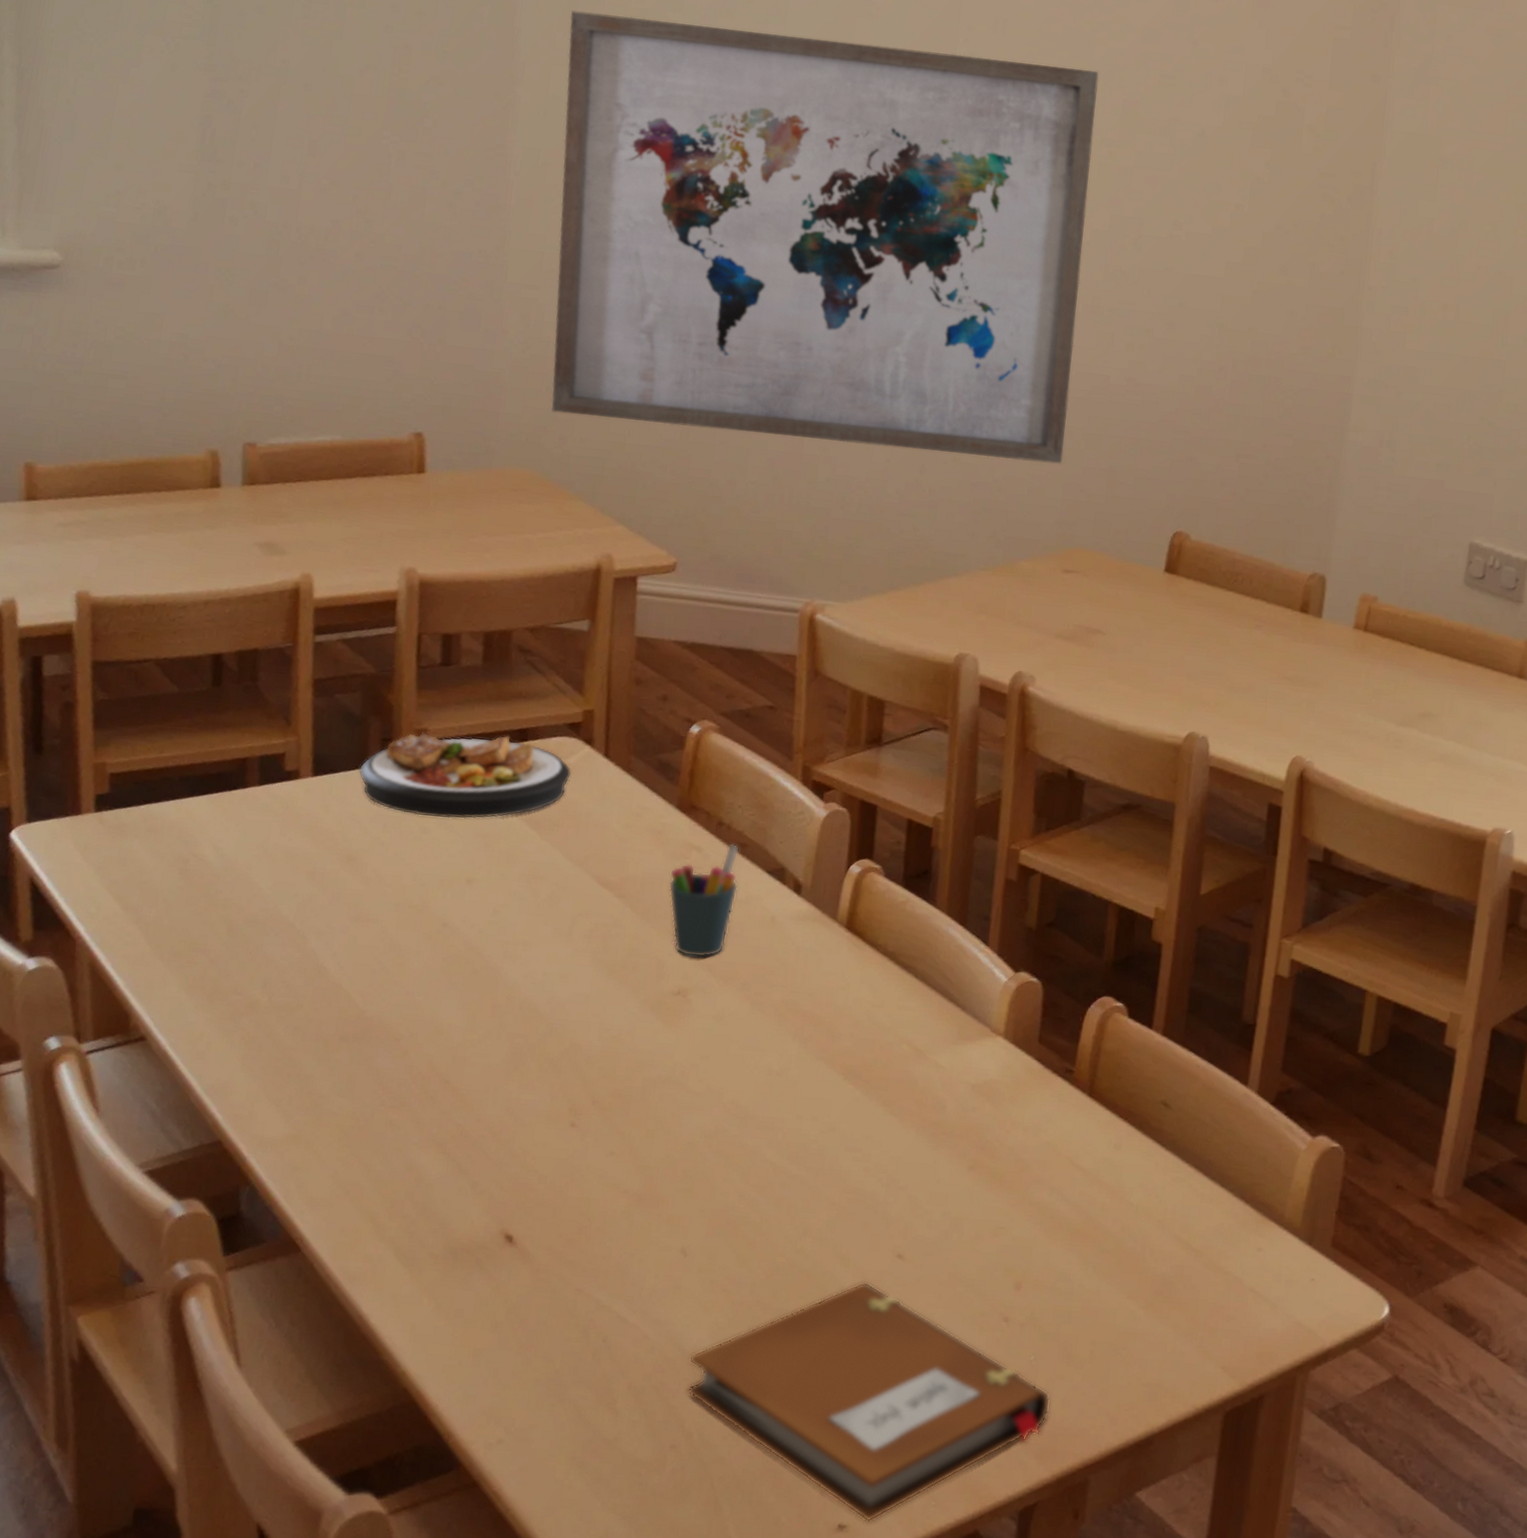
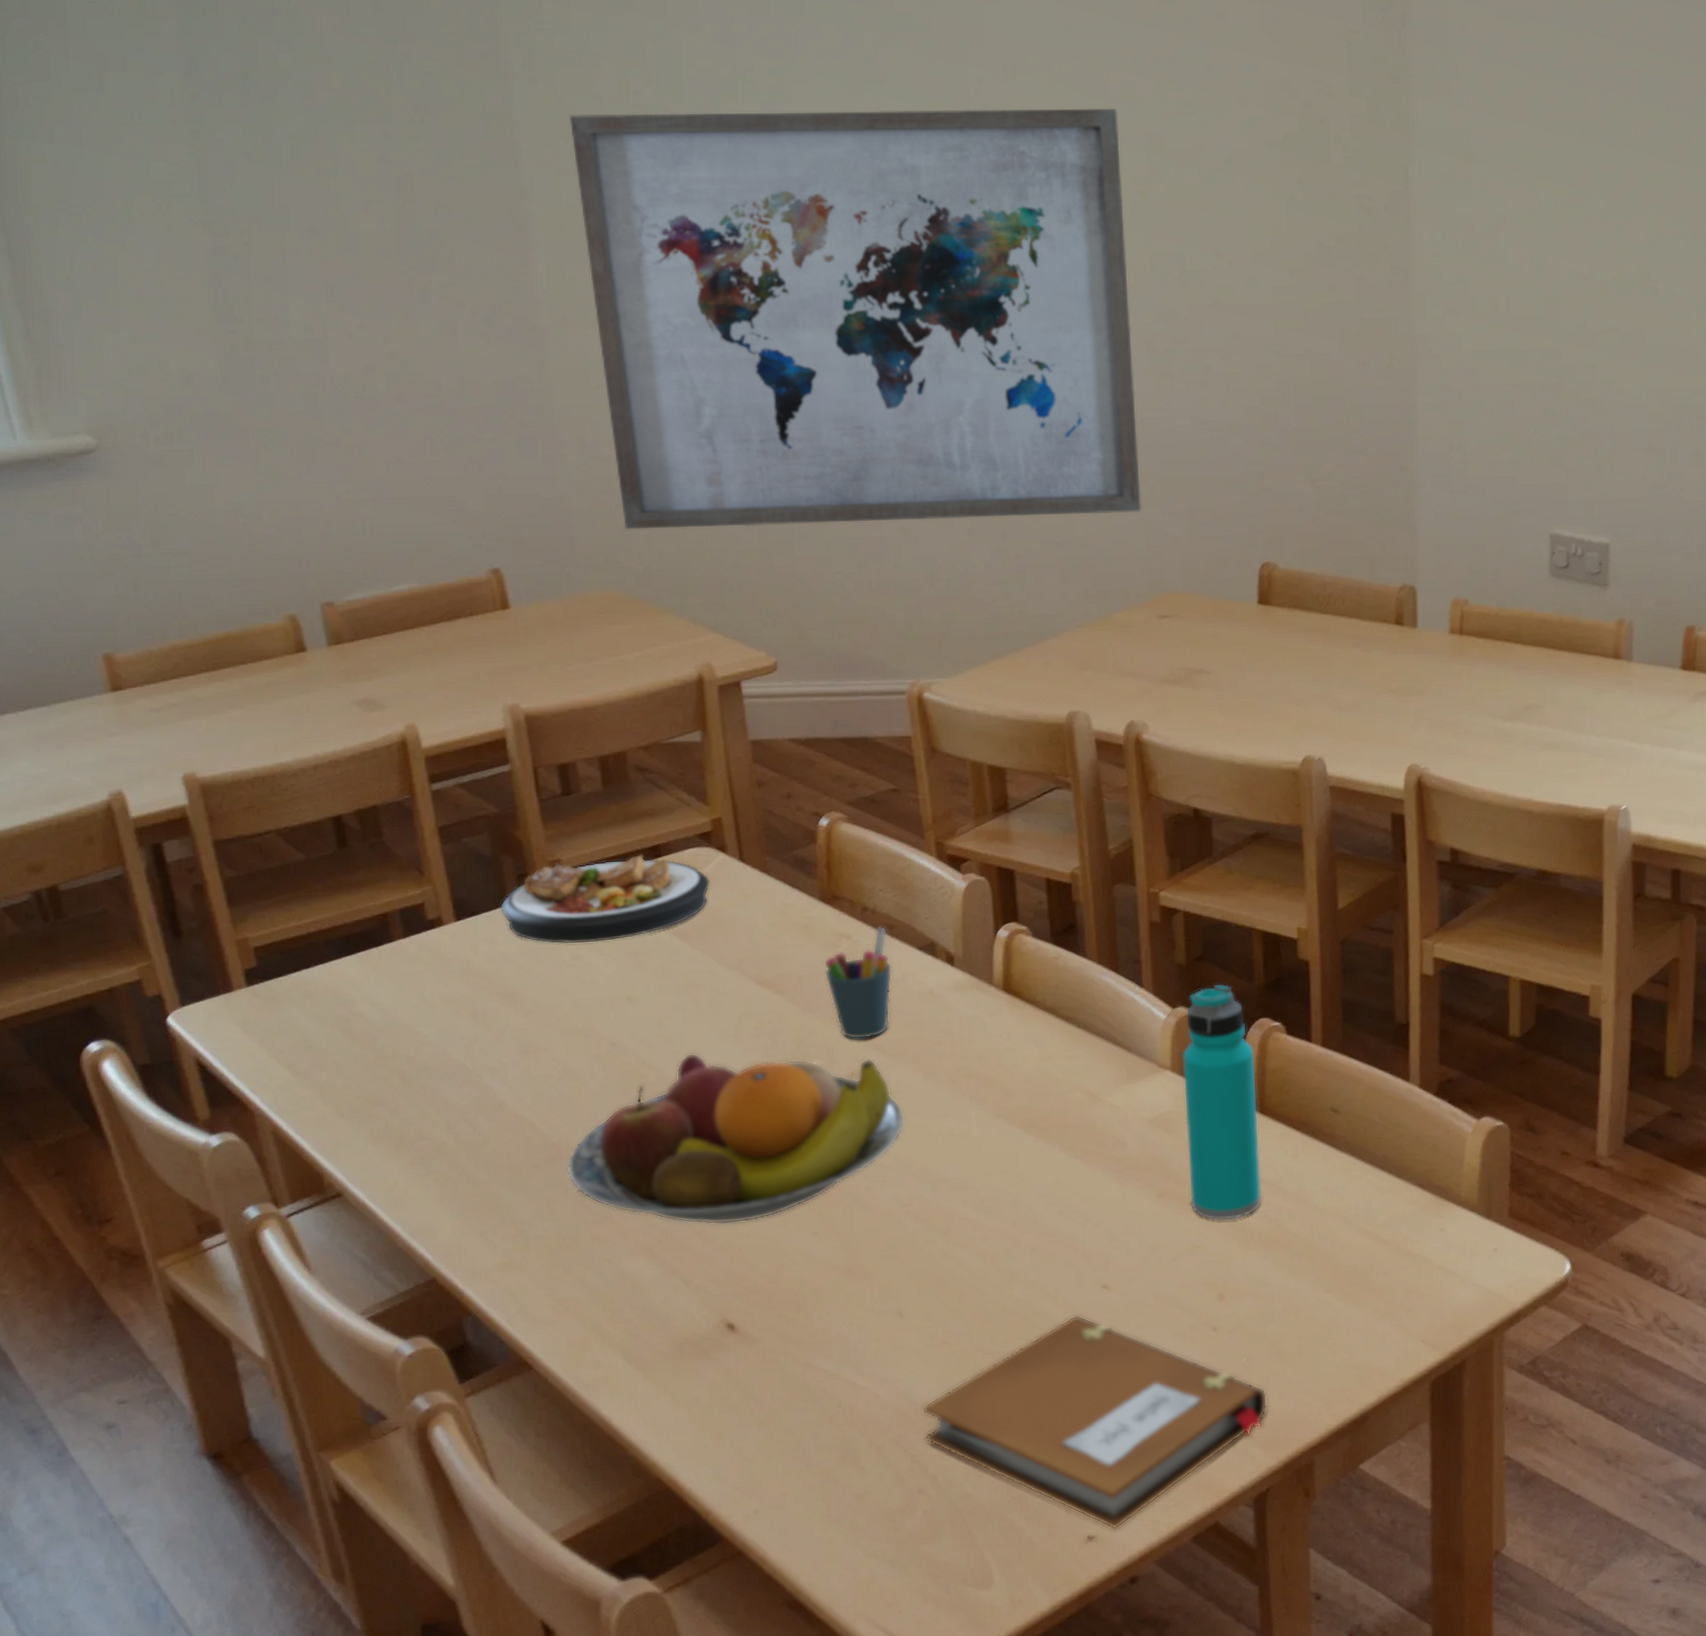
fruit bowl: none [374,945,724,1131] -> present [567,1053,905,1225]
water bottle: none [1002,954,1092,1205] -> present [1183,983,1261,1221]

